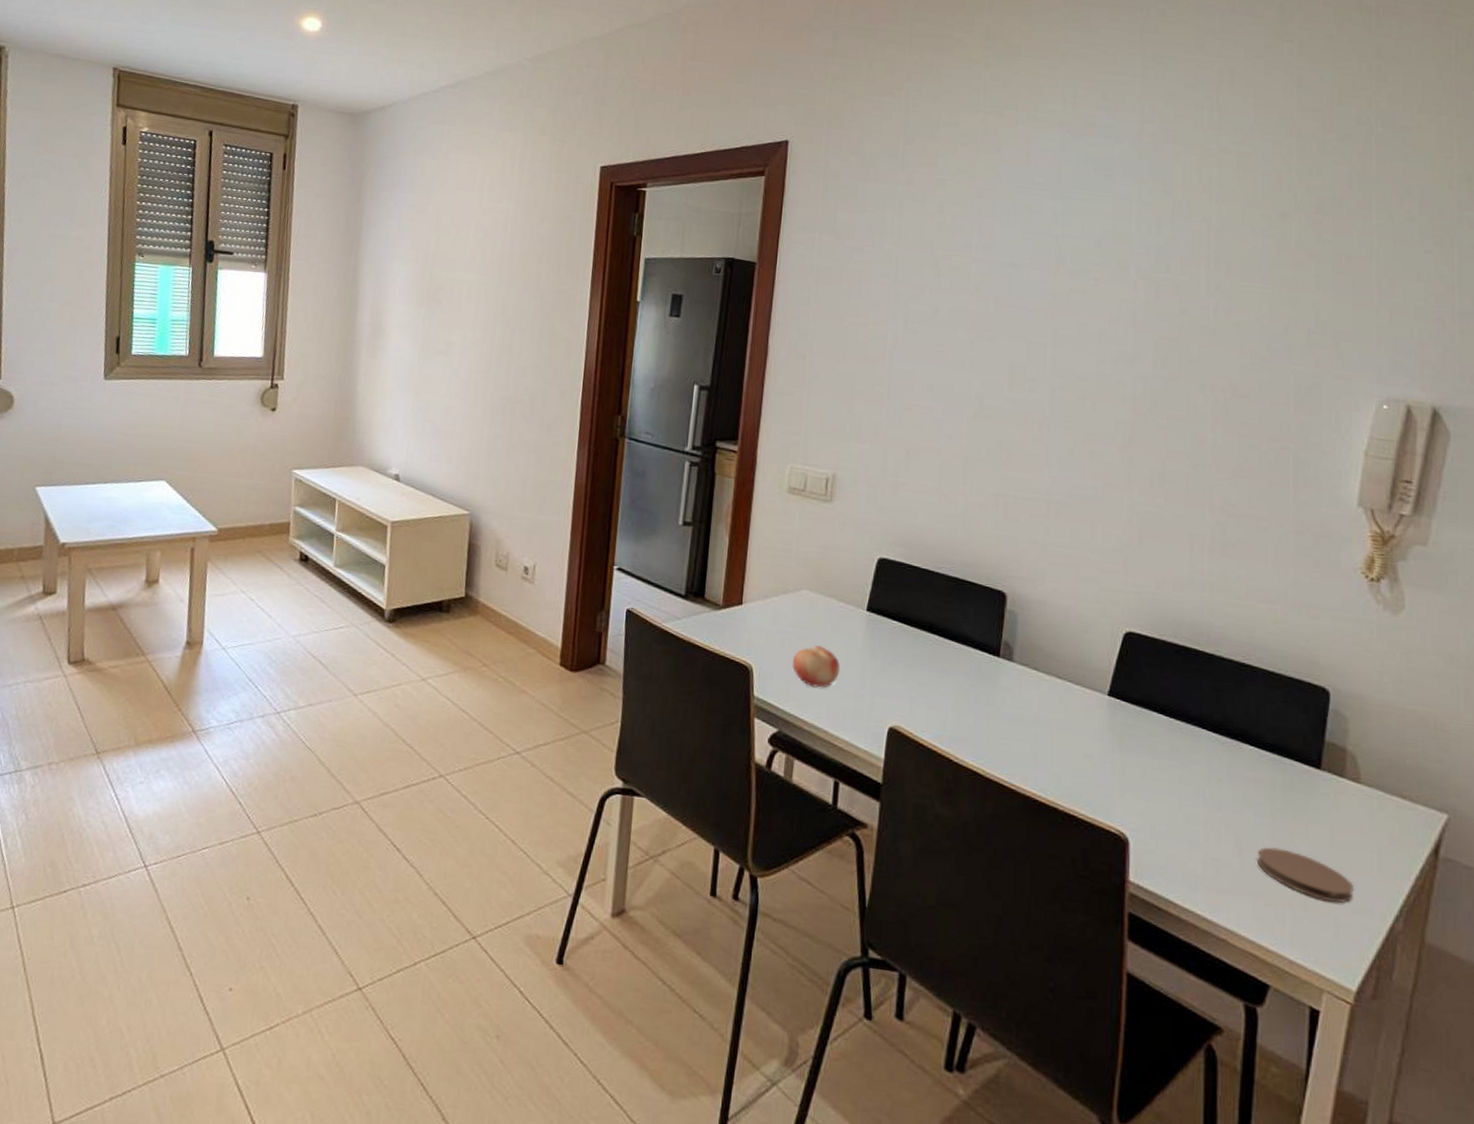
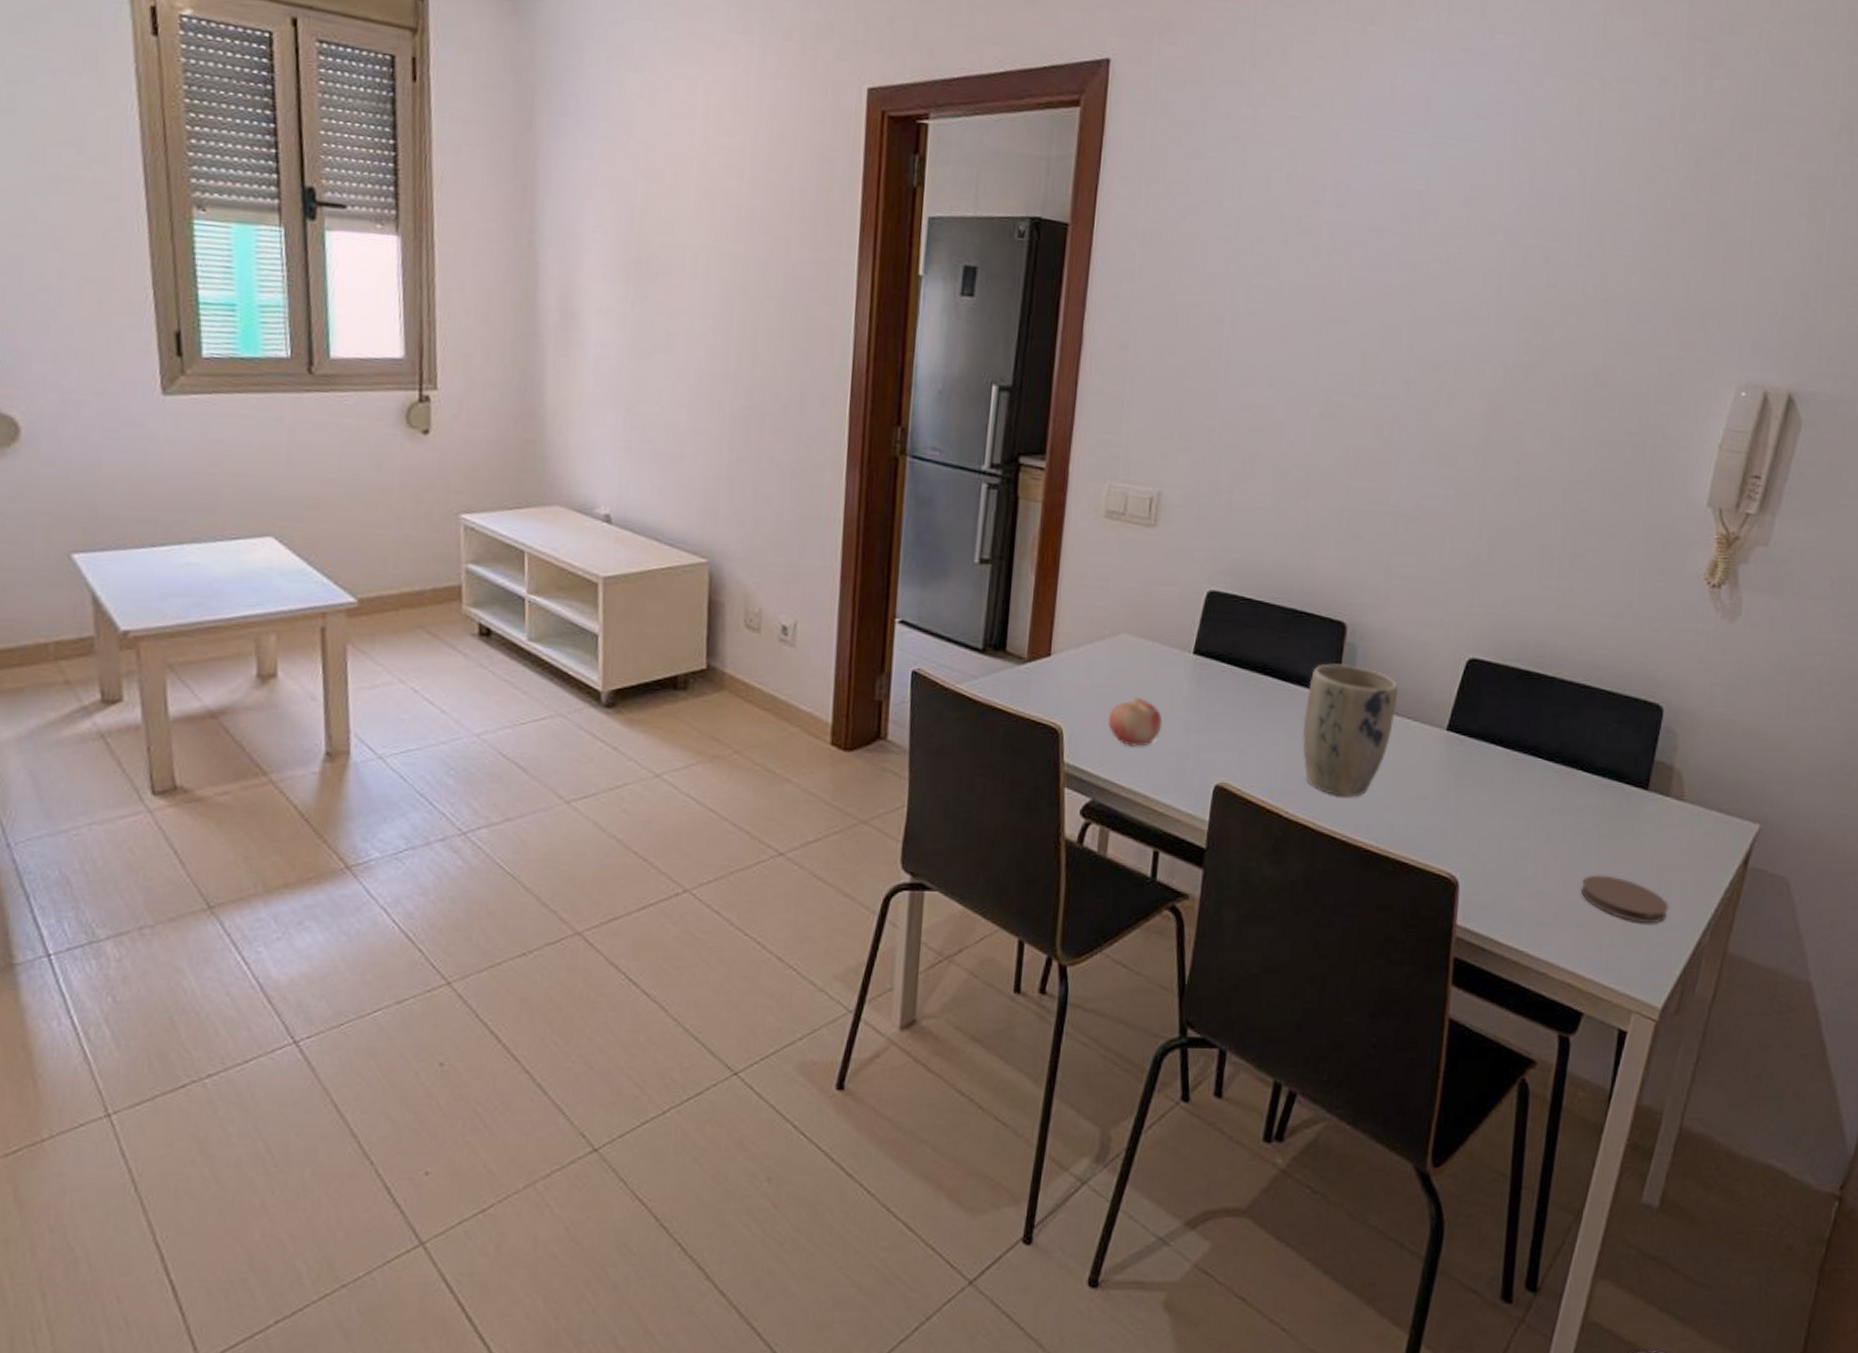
plant pot: none [968,627,1059,750] -> present [1302,663,1398,798]

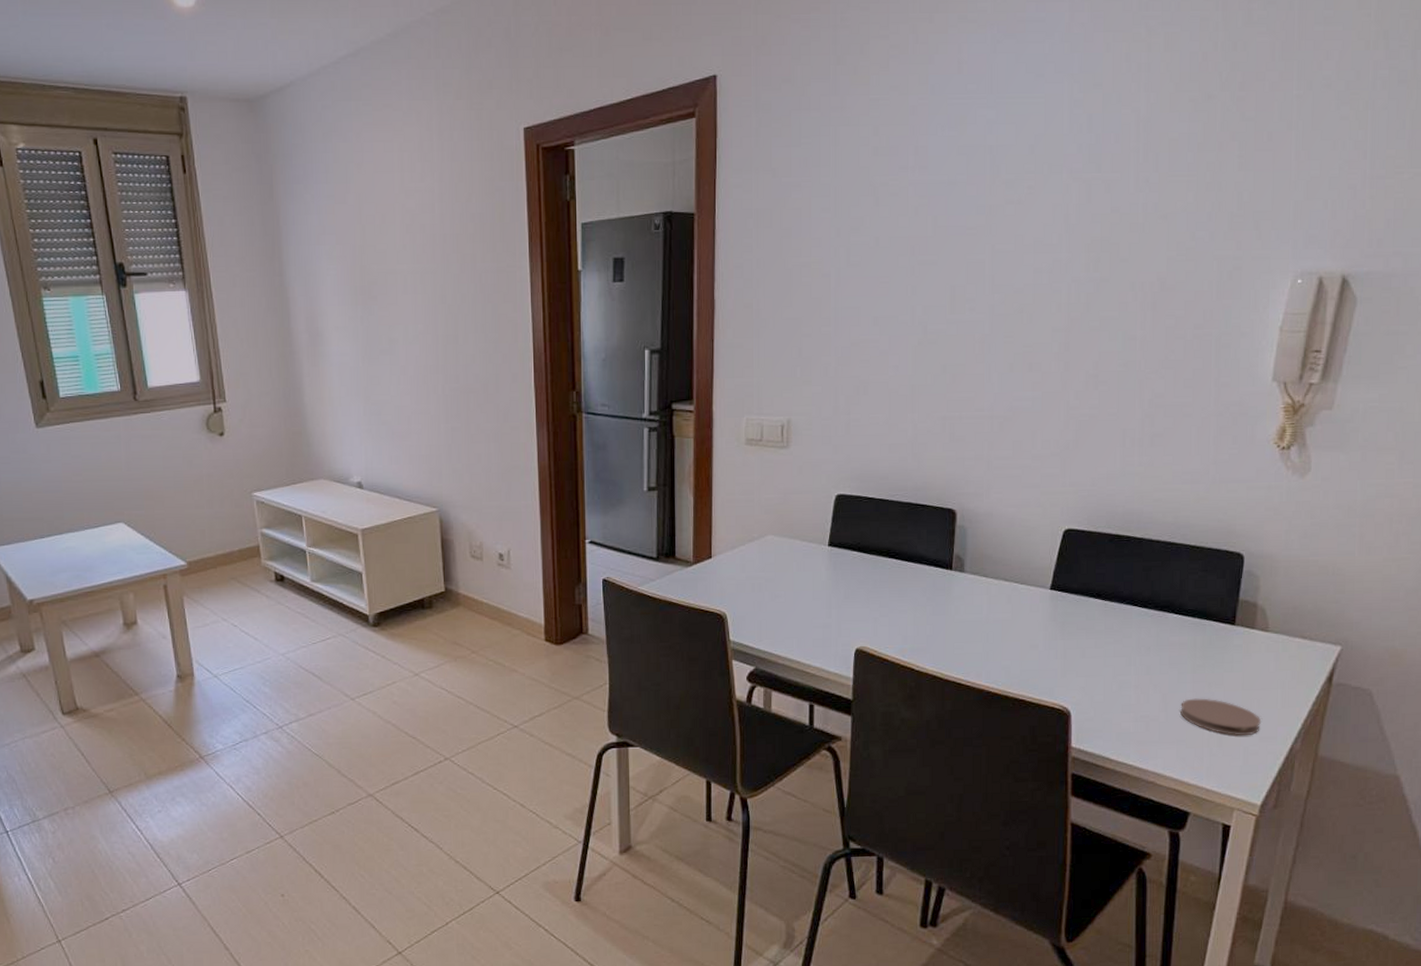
fruit: present [1107,697,1163,747] -> none [762,584,808,624]
plant pot: present [1302,663,1398,798] -> none [925,543,1006,650]

